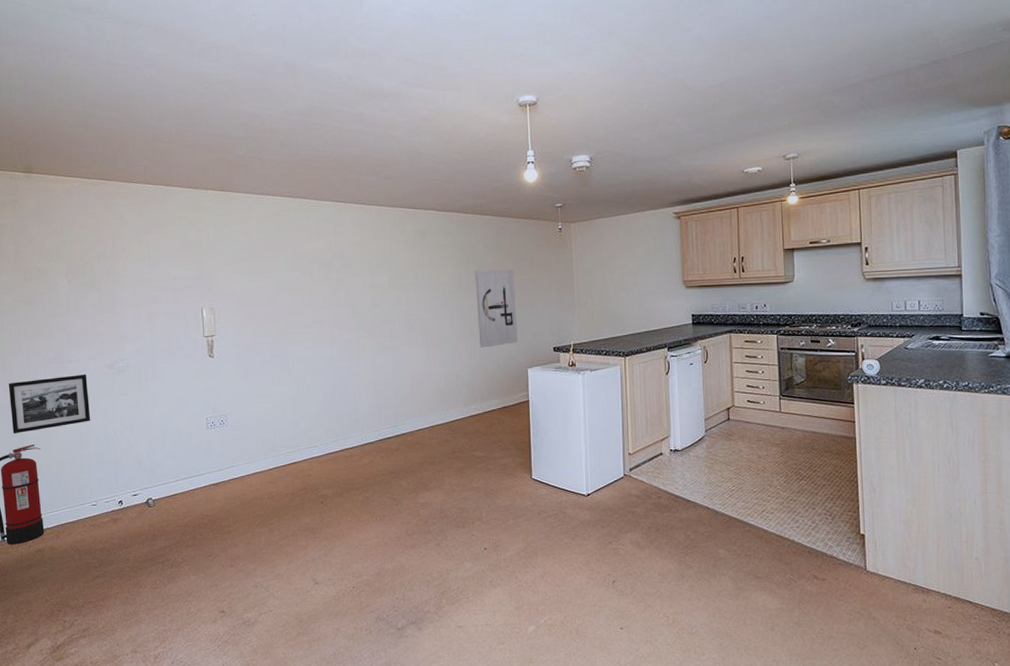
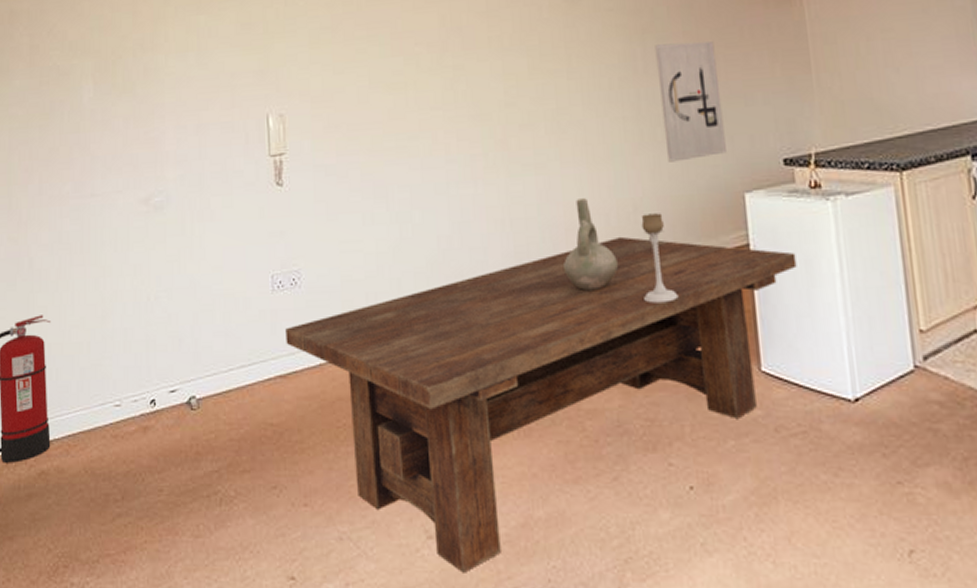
picture frame: present [8,374,91,434] -> none [13,212,117,300]
dining table: none [216,394,558,604] -> present [285,236,797,573]
decorative vase: none [409,370,445,429] -> present [564,198,619,290]
candle holder: none [461,380,483,437] -> present [641,213,679,303]

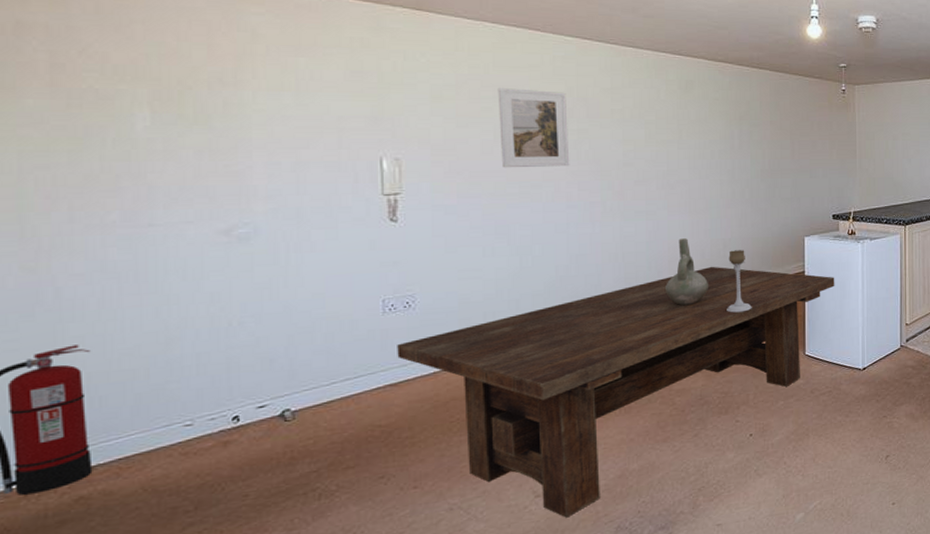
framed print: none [370,22,447,119] -> present [497,88,570,168]
wall art: present [655,41,726,162] -> none [749,129,794,214]

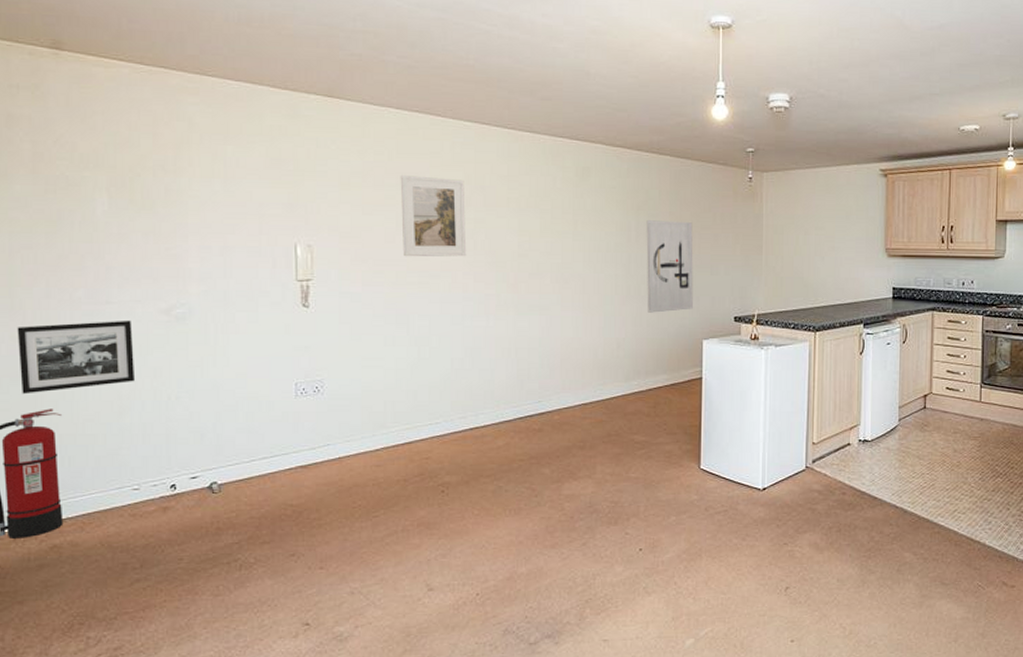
picture frame: none [28,242,187,332] -> present [17,320,136,395]
dining table: present [397,266,835,518] -> none [307,367,735,615]
decorative vase: present [665,238,709,305] -> none [557,336,602,406]
candle holder: present [727,250,752,313] -> none [619,351,645,418]
wall art: none [749,129,794,214] -> present [646,220,693,313]

